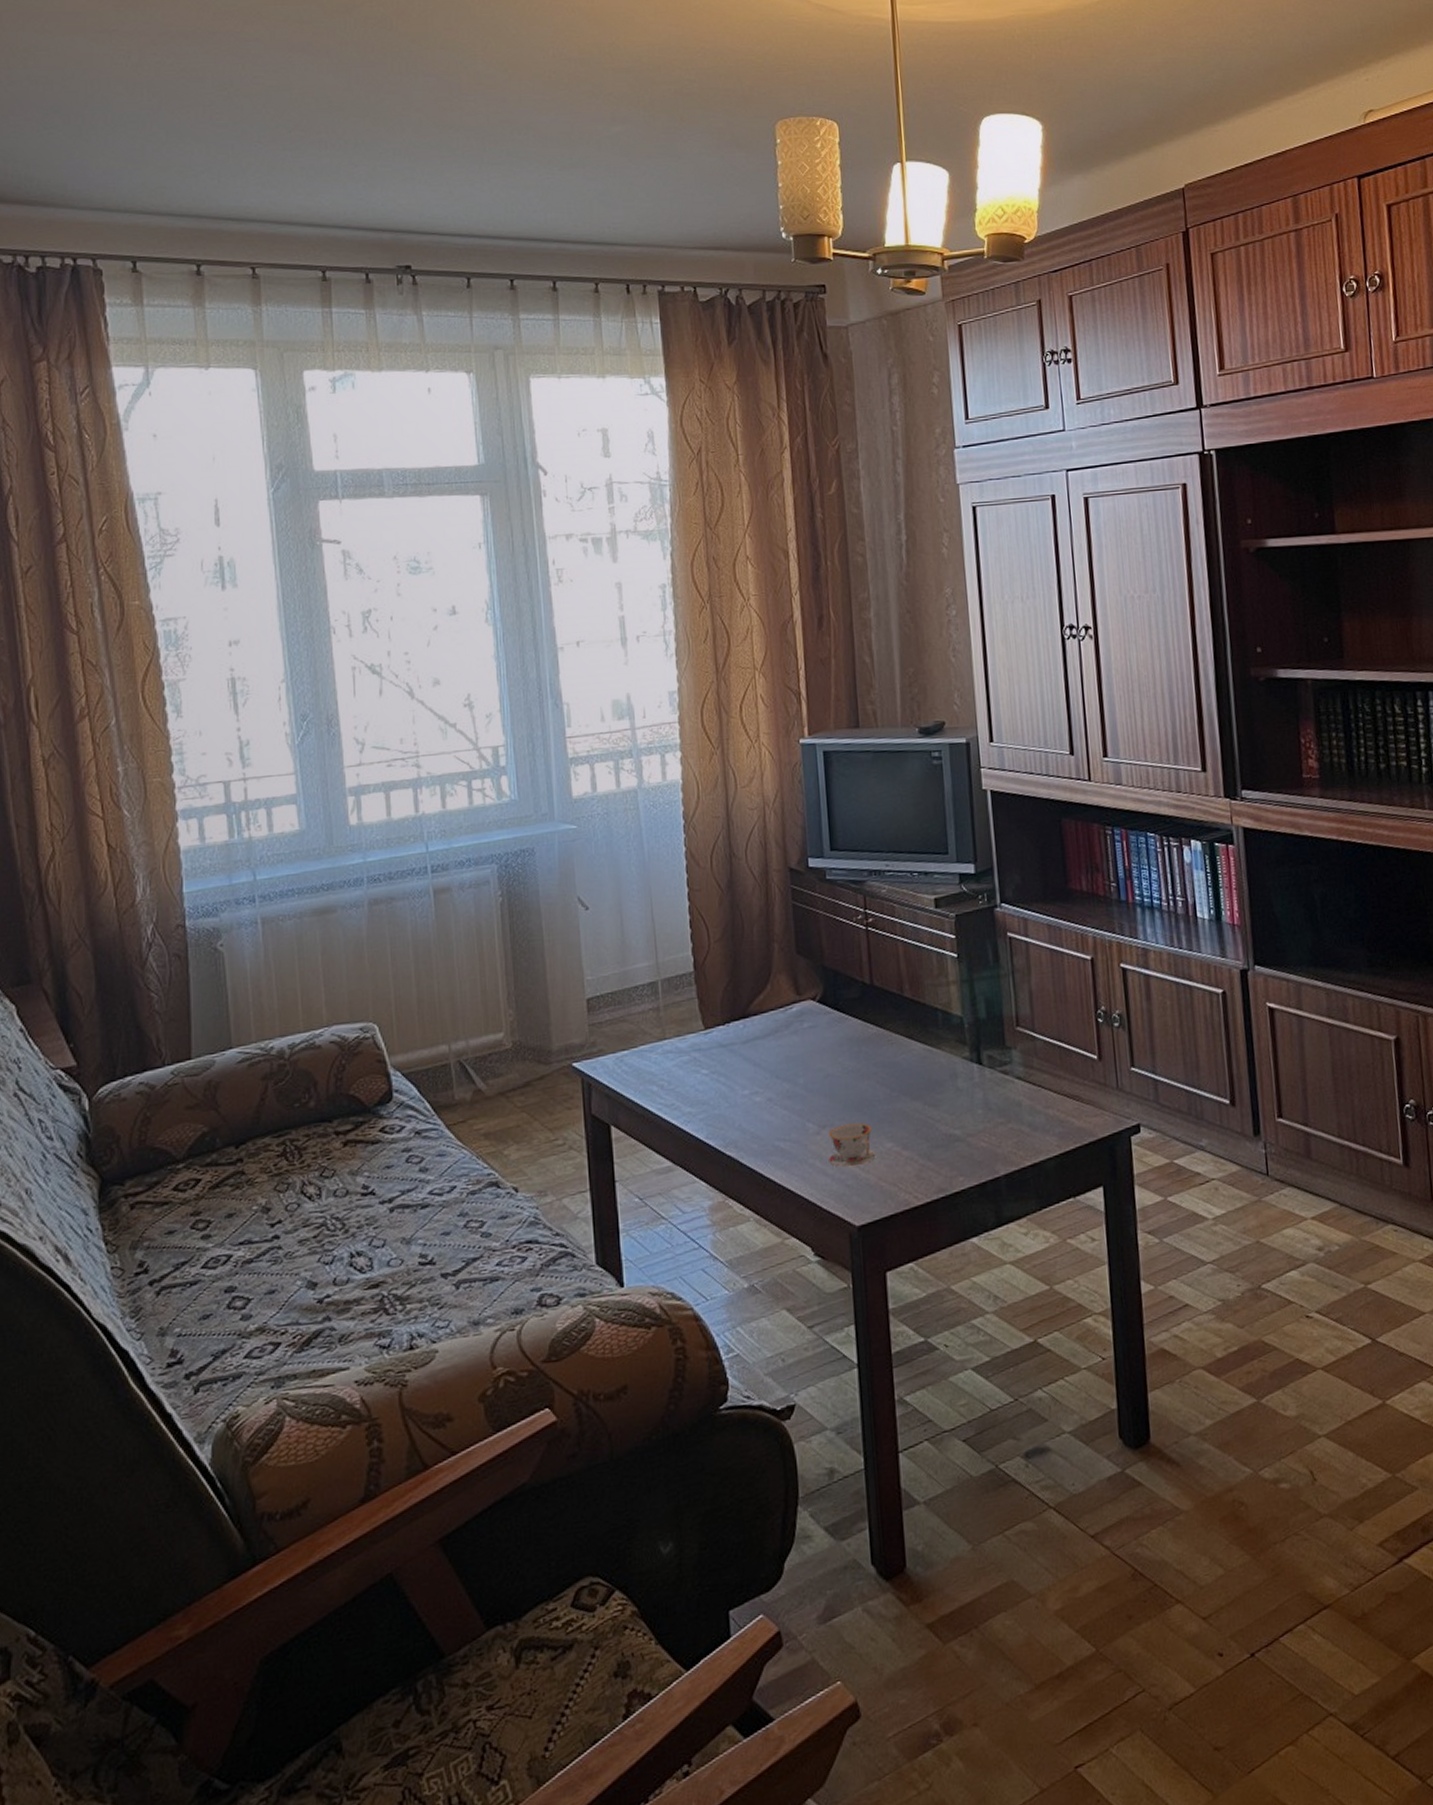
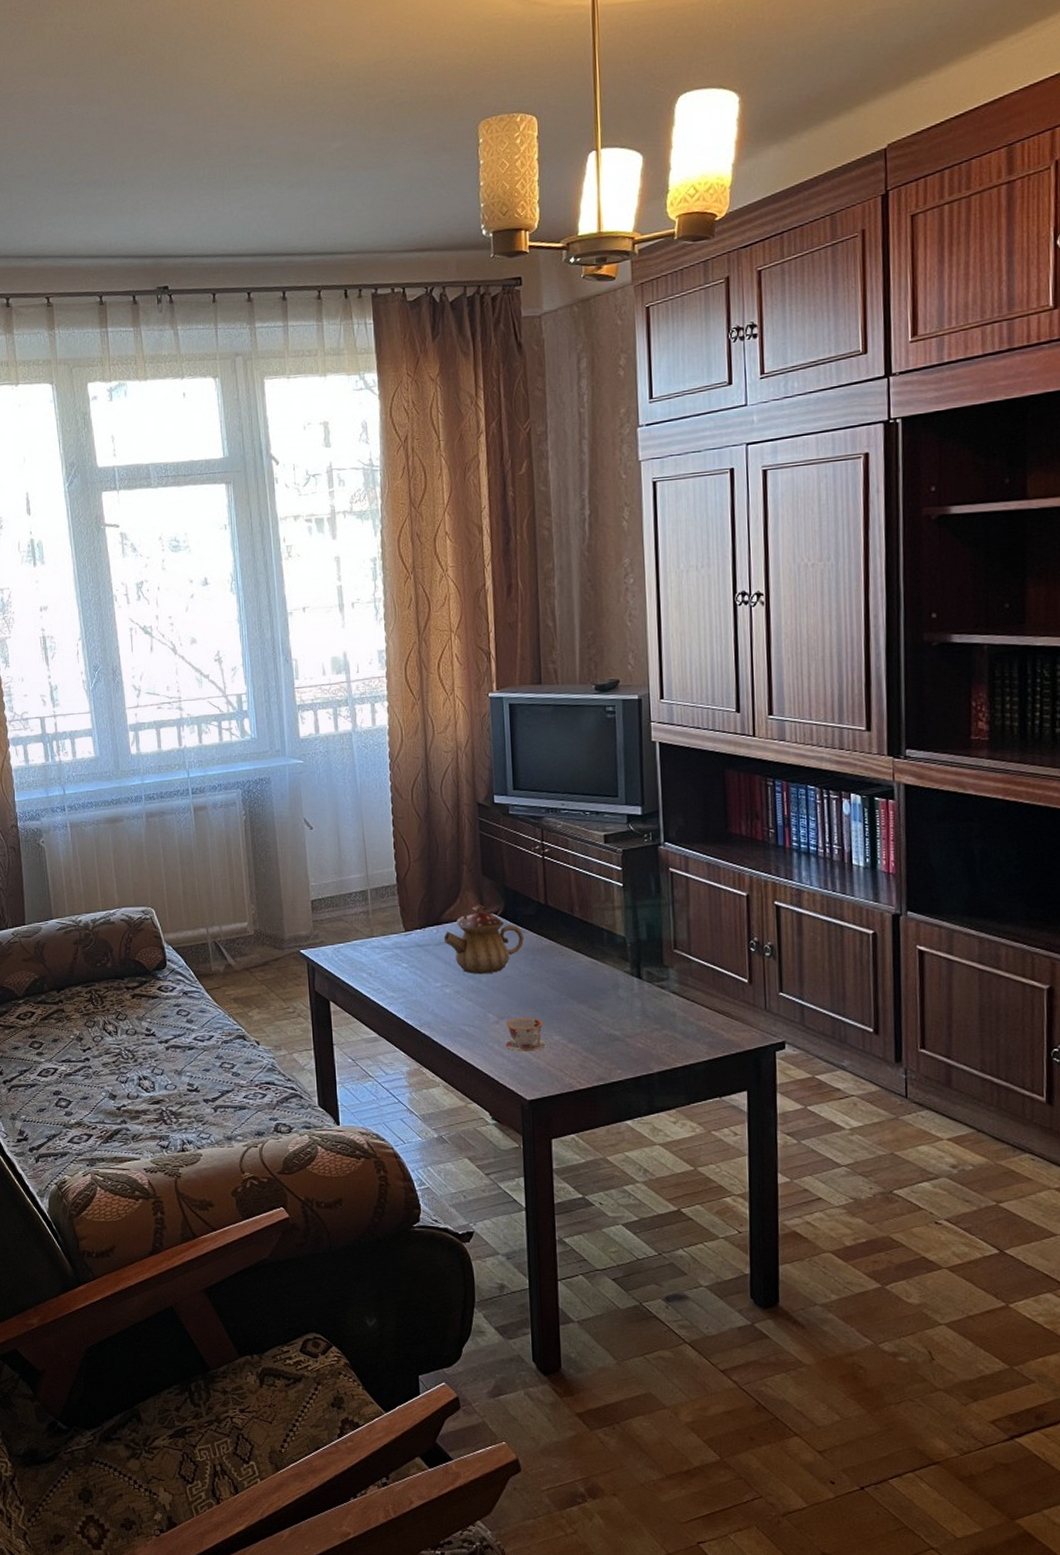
teapot: none [753,990,847,1076] -> present [444,905,524,975]

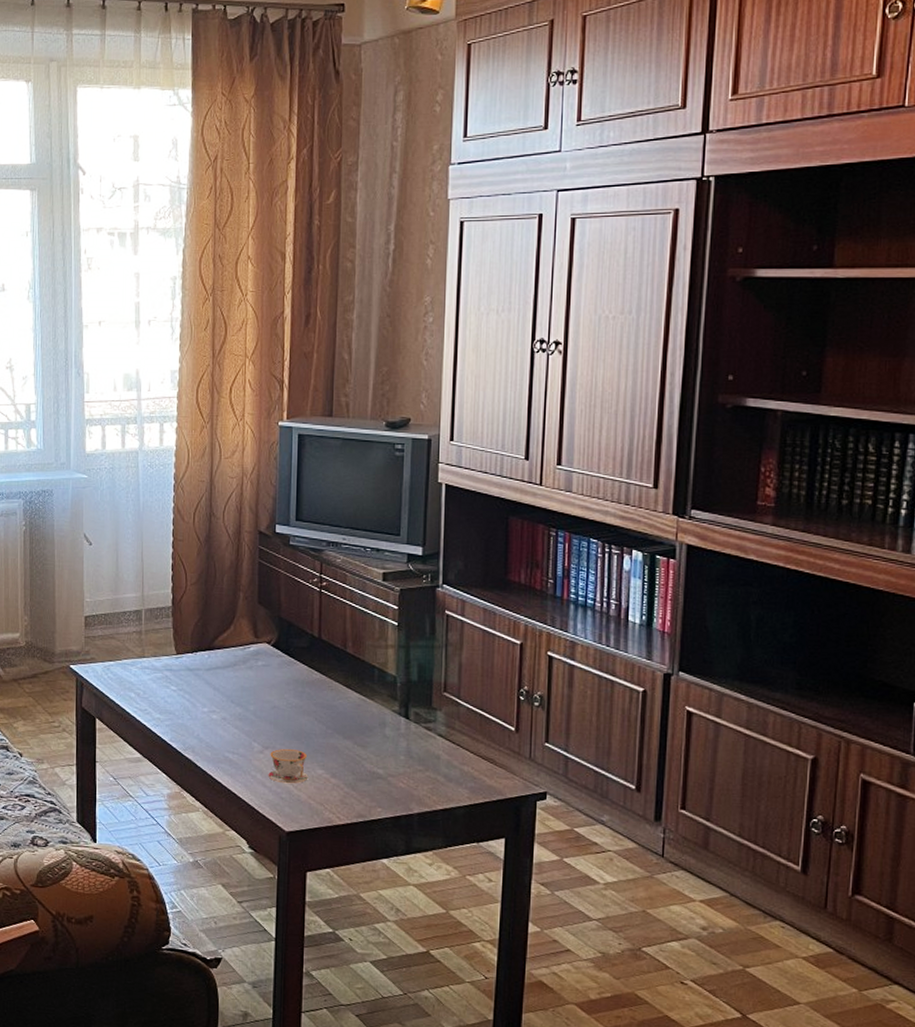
teapot: present [444,905,524,975] -> none [215,633,294,703]

